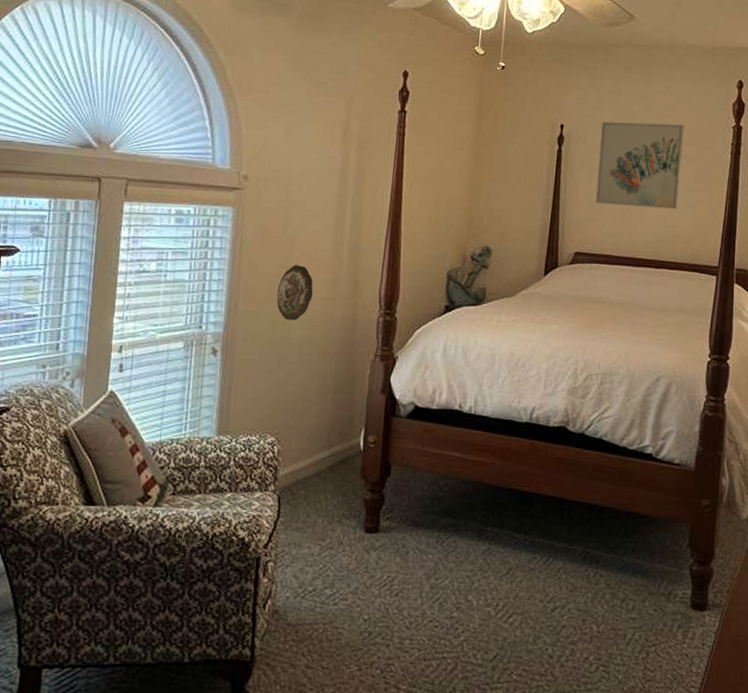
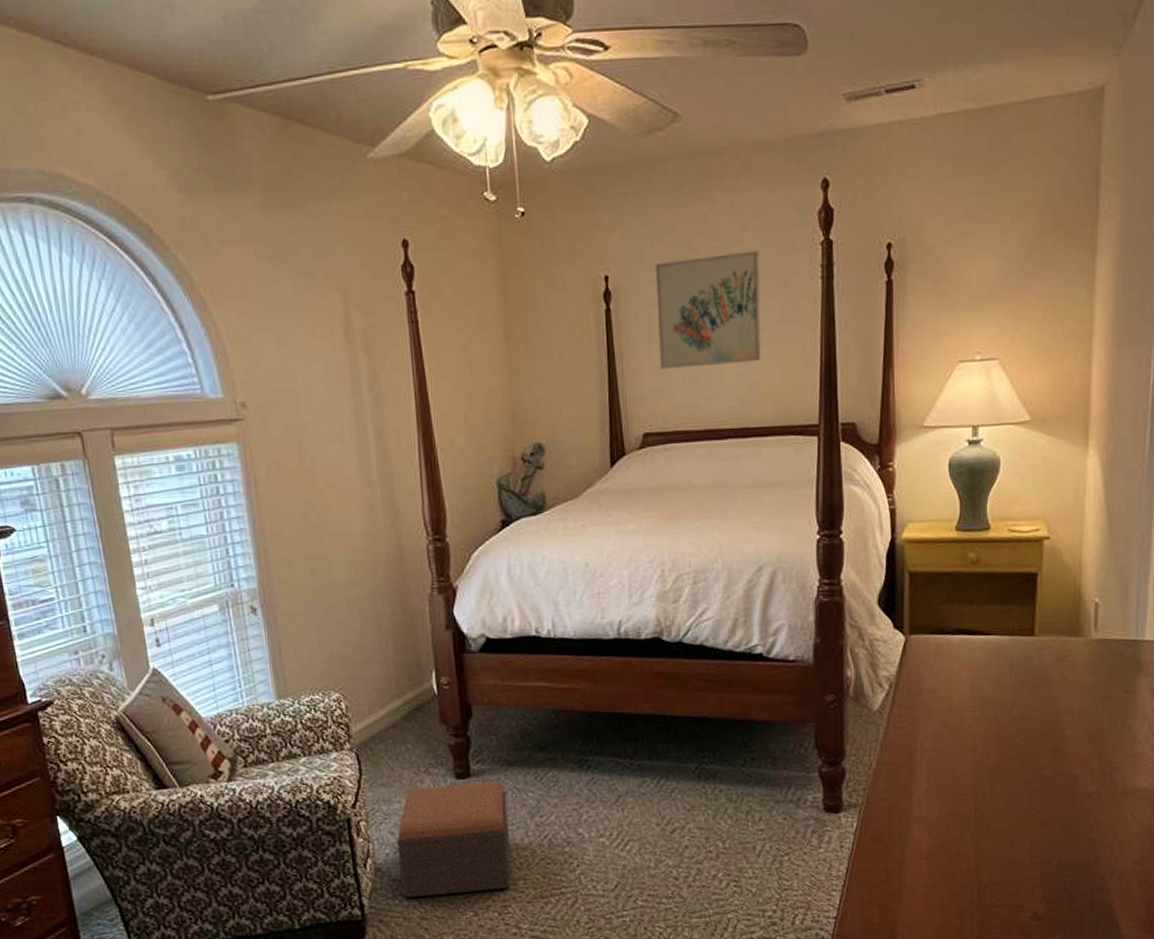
decorative plate: present [277,265,313,321] -> none [307,498,349,564]
footstool: none [295,536,407,647] -> present [397,781,511,898]

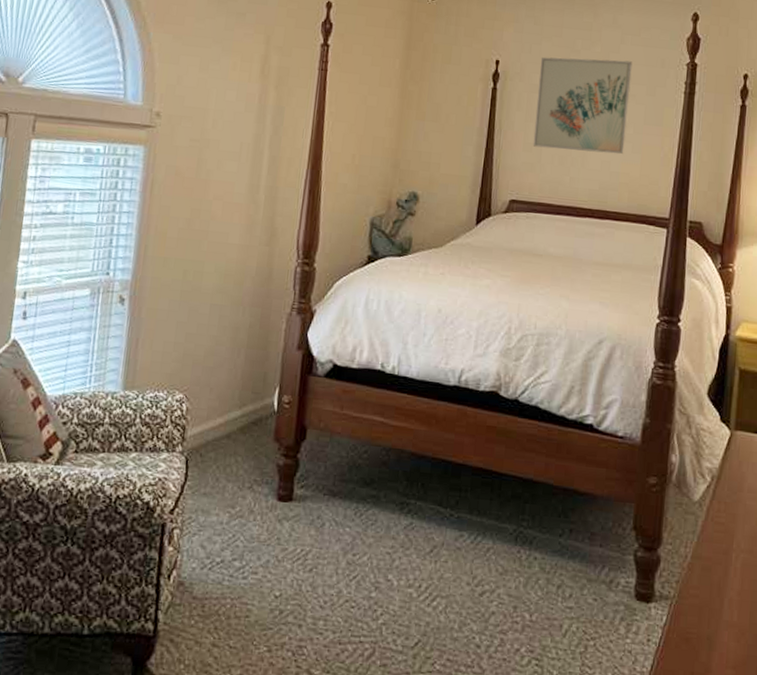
footstool: present [397,781,511,898] -> none [200,503,323,627]

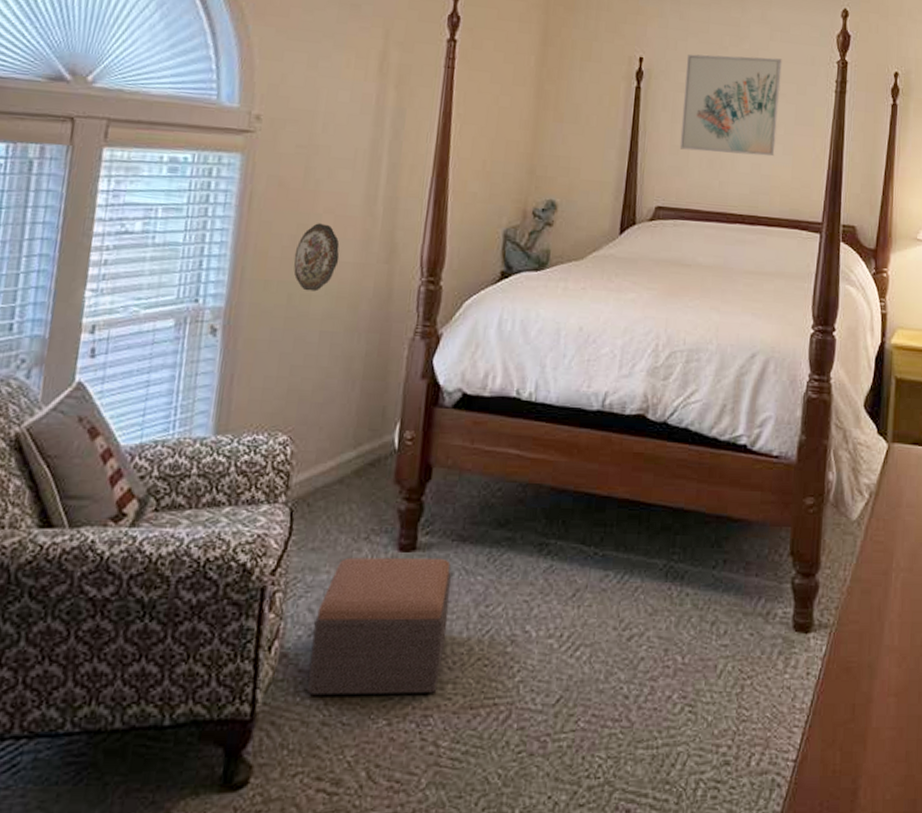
decorative plate: none [188,208,227,269] -> present [293,223,340,292]
footstool: none [200,503,323,627] -> present [308,557,451,696]

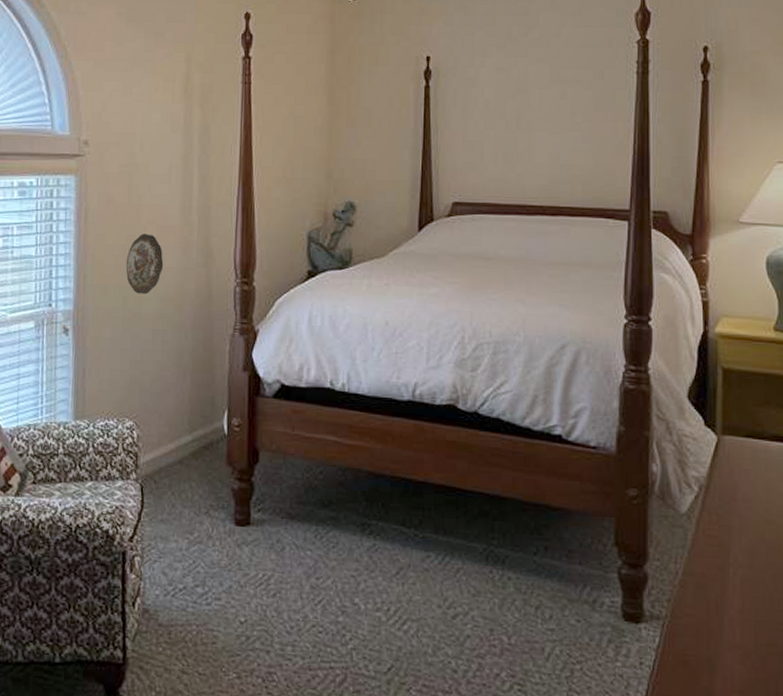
footstool: present [308,557,451,696] -> none [167,529,283,653]
wall art: present [679,54,782,157] -> none [473,44,576,145]

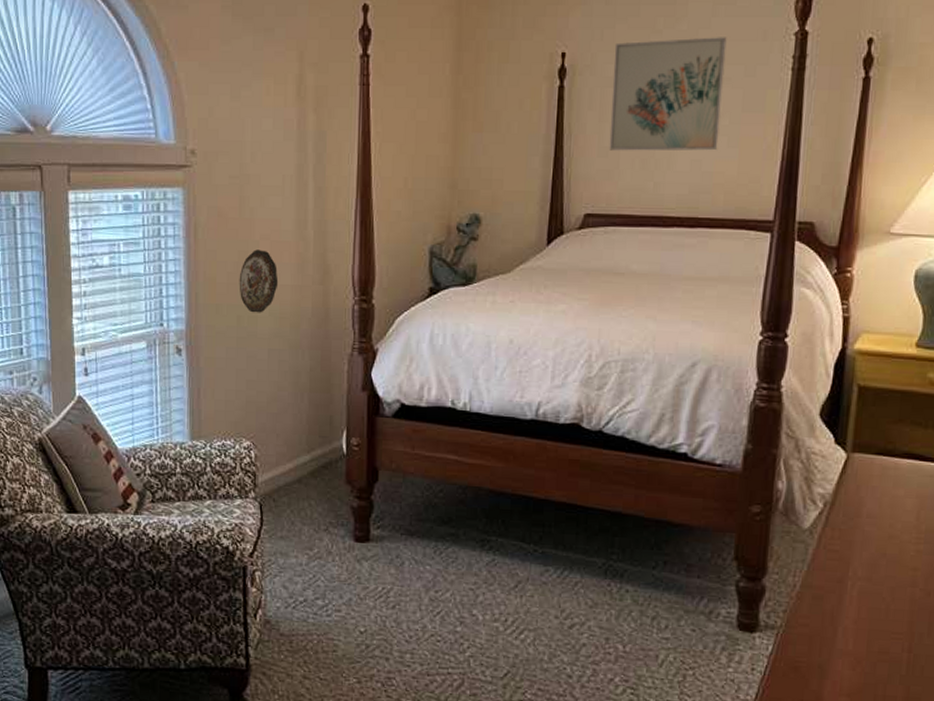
wall art: none [473,44,576,145] -> present [609,37,727,151]

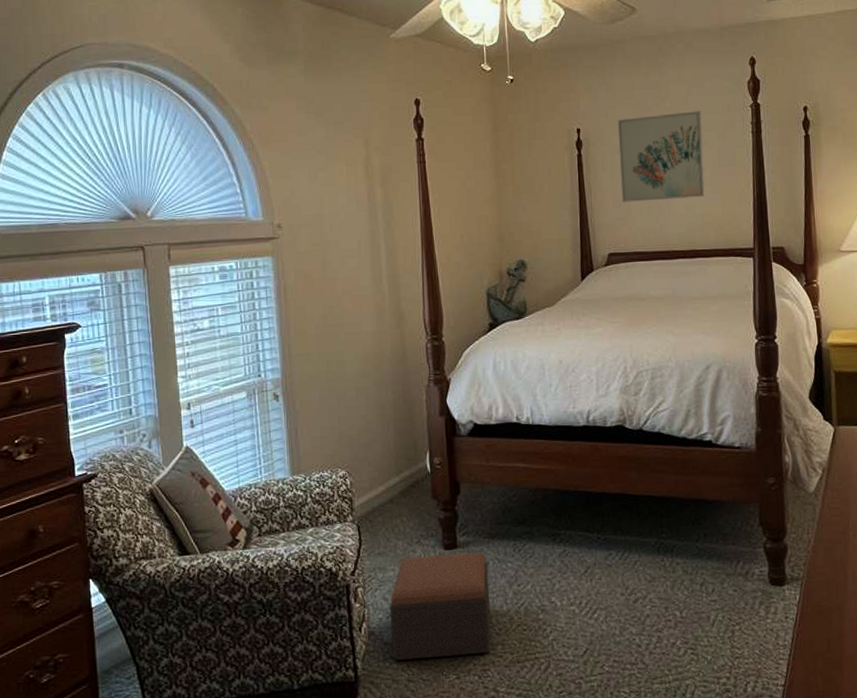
decorative plate: present [239,249,279,313] -> none [326,303,361,358]
footstool: none [288,545,402,660] -> present [390,552,491,661]

